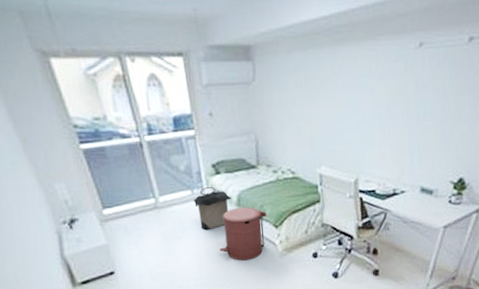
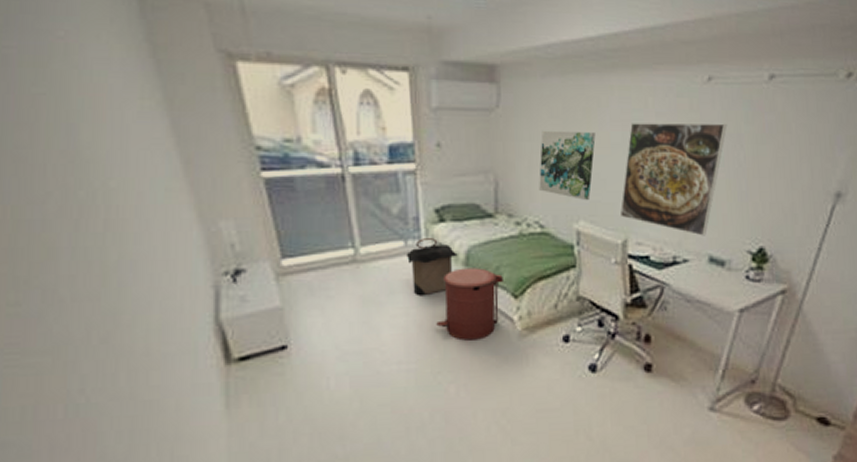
wall art: none [289,96,332,151] -> present [539,130,596,201]
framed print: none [352,81,435,172] -> present [619,123,728,236]

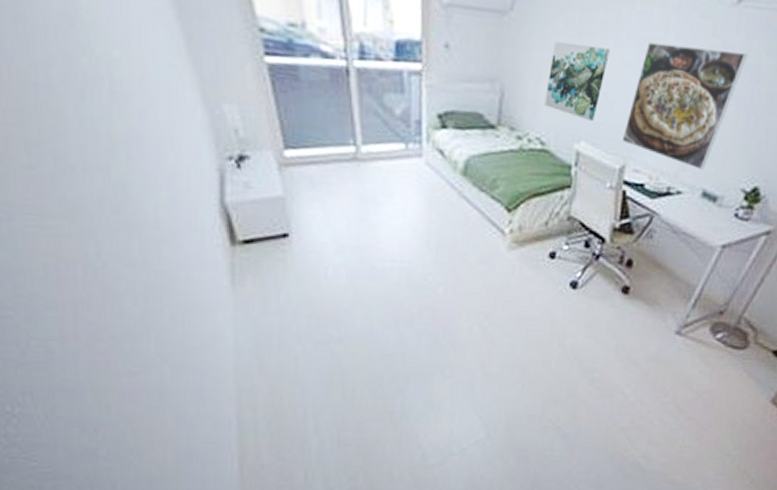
laundry hamper: present [406,238,458,295] -> none [406,143,457,200]
trash can: present [436,268,503,340] -> none [431,177,499,248]

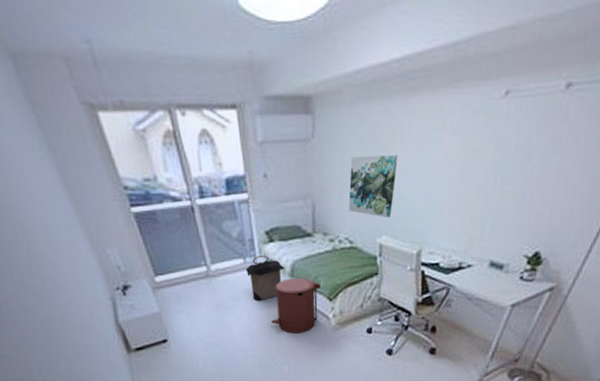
laundry hamper: none [406,143,457,200] -> present [245,255,285,300]
trash can: none [431,177,499,248] -> present [271,278,321,333]
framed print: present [621,42,749,170] -> none [416,137,519,244]

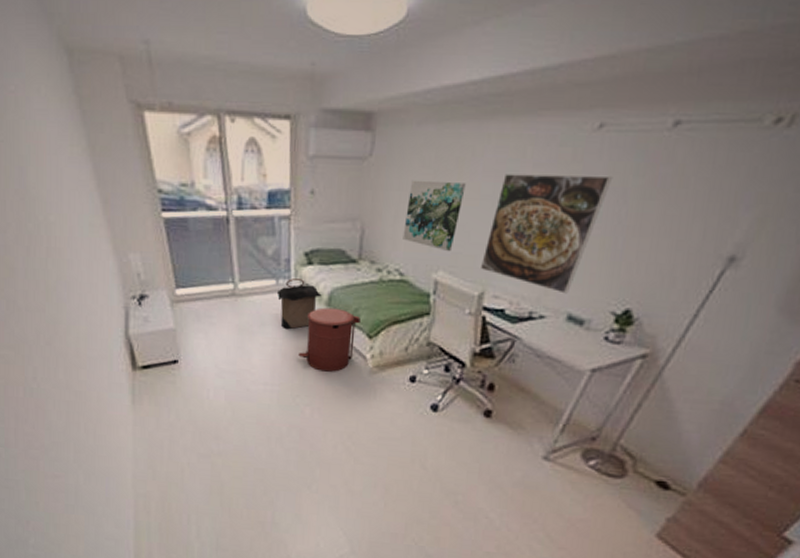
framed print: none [416,137,519,244] -> present [479,174,613,294]

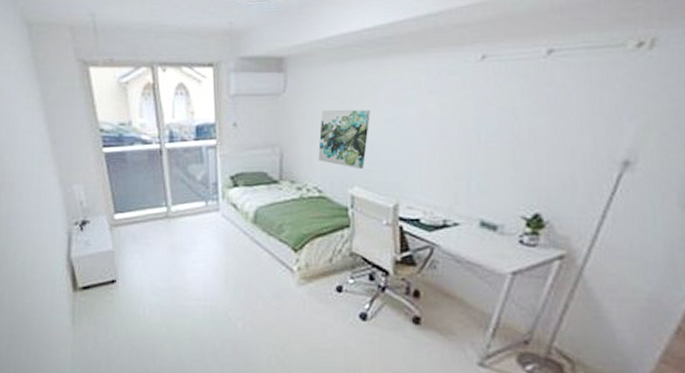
laundry hamper: present [276,278,322,329] -> none [206,200,248,246]
trash can: present [298,307,361,372] -> none [229,225,285,285]
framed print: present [479,174,613,294] -> none [391,97,502,202]

